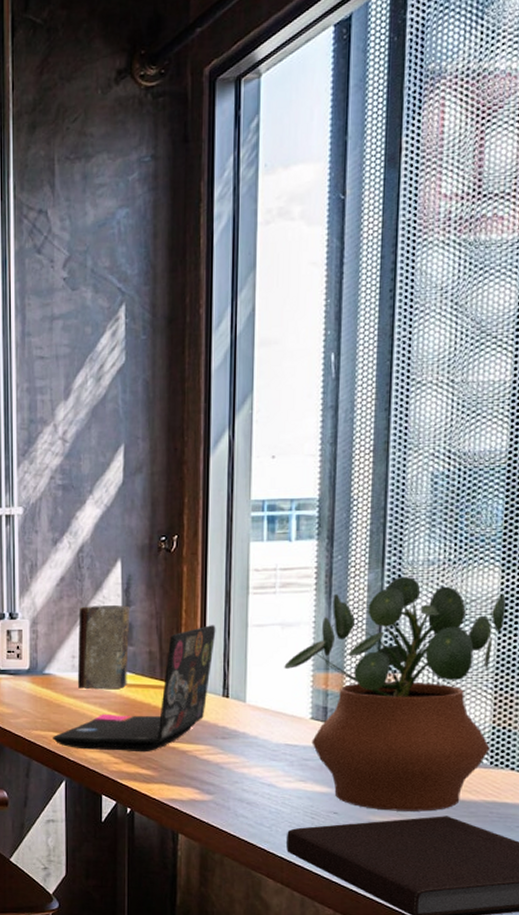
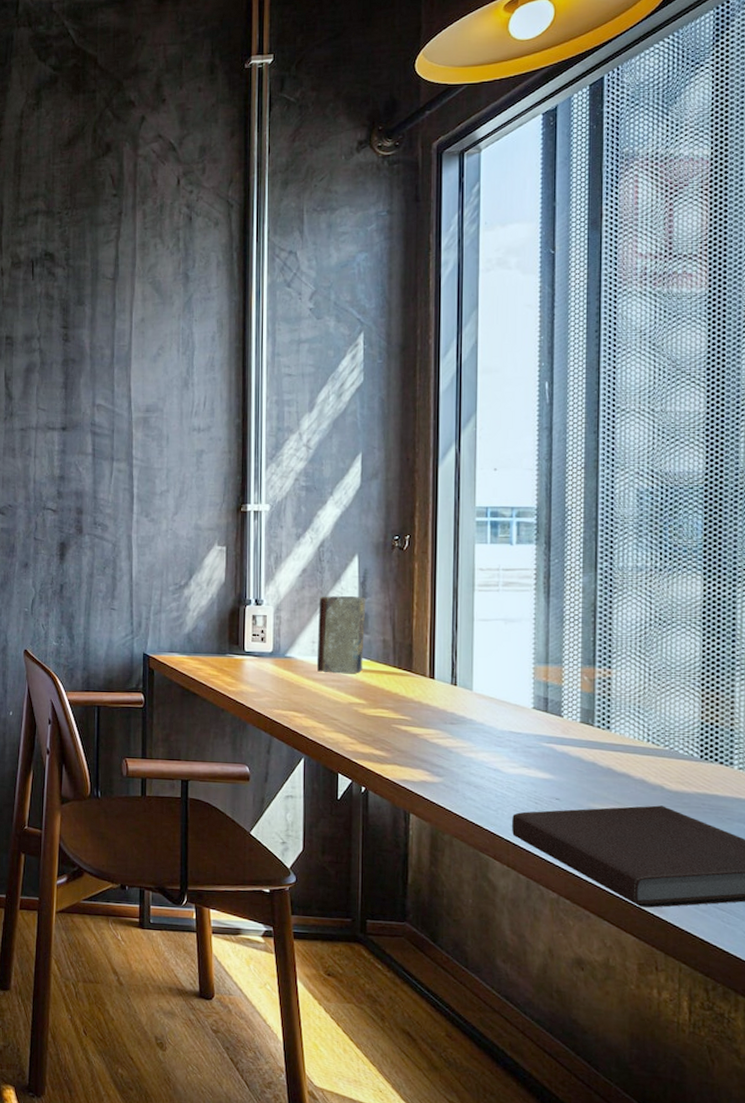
laptop: present [53,625,216,752] -> none [293,618,445,734]
potted plant: present [284,577,506,812] -> none [507,581,708,801]

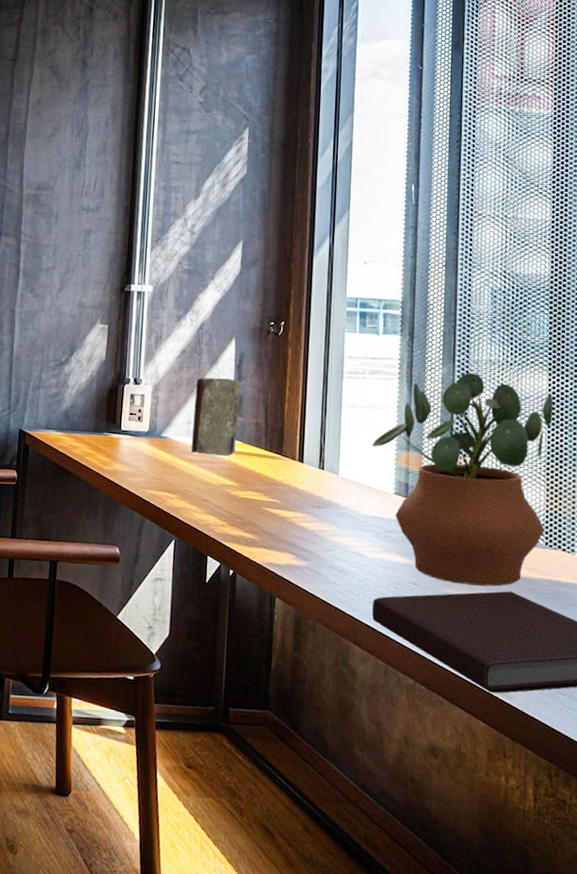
potted plant: none [507,581,708,801] -> present [372,373,553,586]

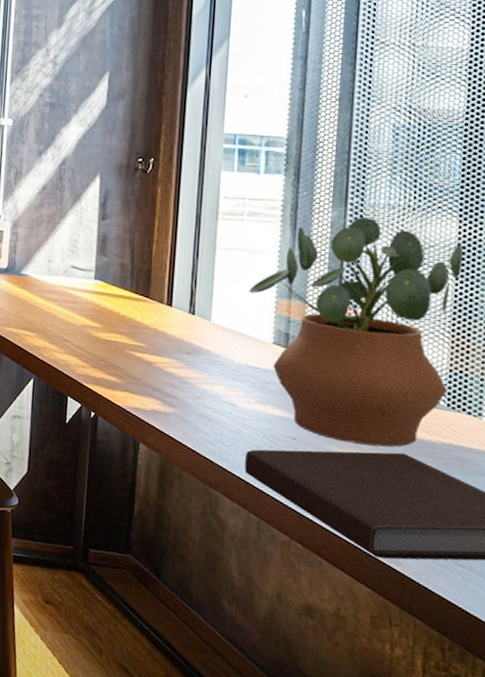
book: present [191,377,242,455] -> none [51,215,106,296]

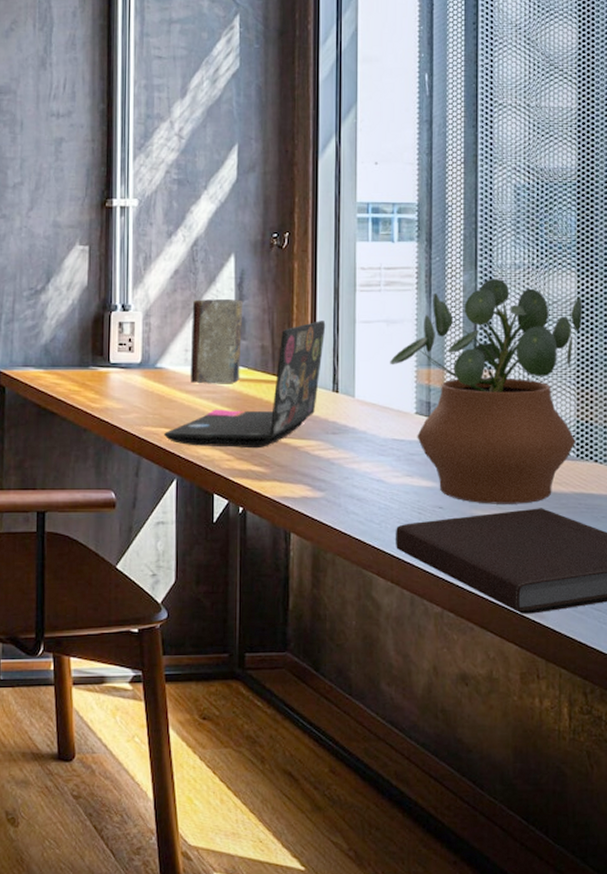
laptop: none [24,244,186,359] -> present [164,321,326,449]
book: none [51,215,106,296] -> present [190,298,243,384]

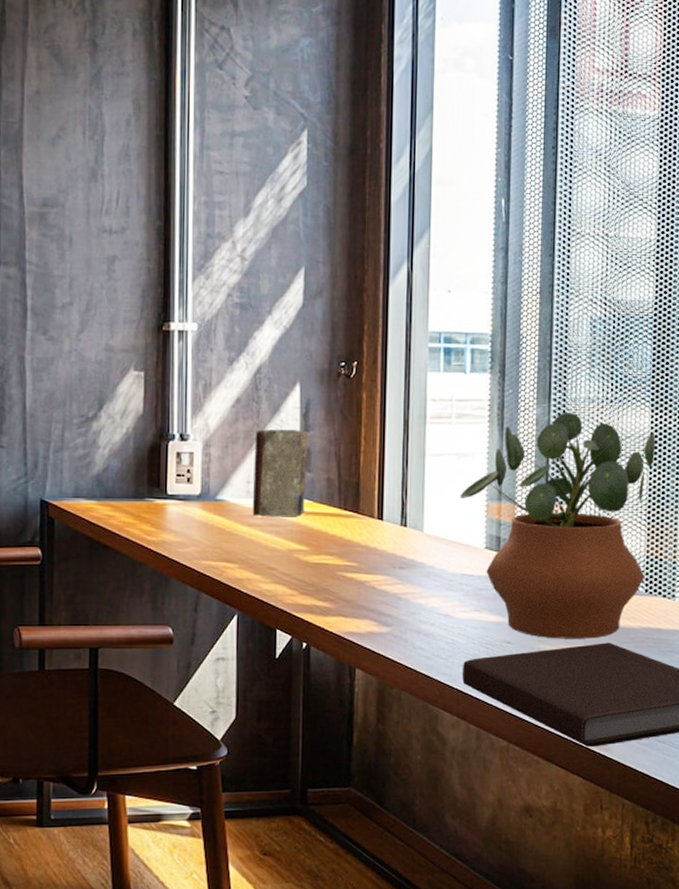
laptop: present [164,321,326,449] -> none [225,453,395,583]

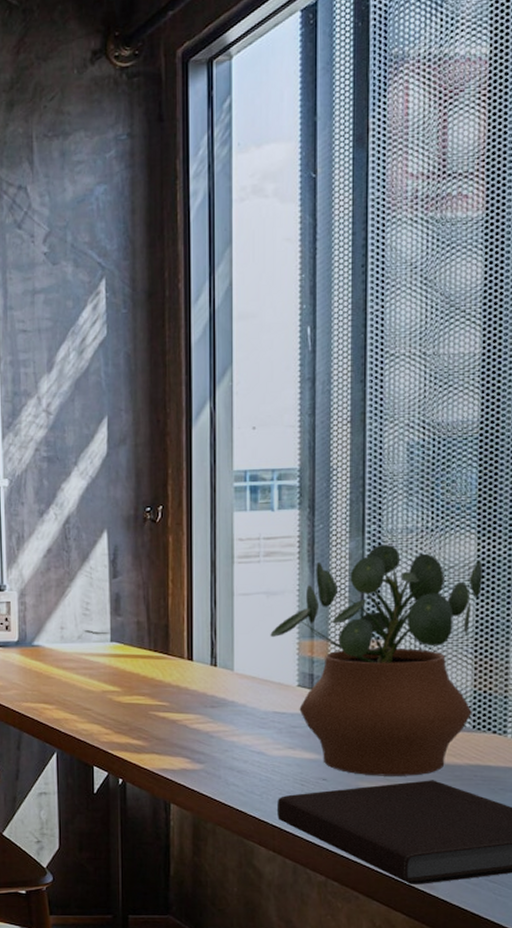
book: present [252,429,309,517] -> none [66,575,118,661]

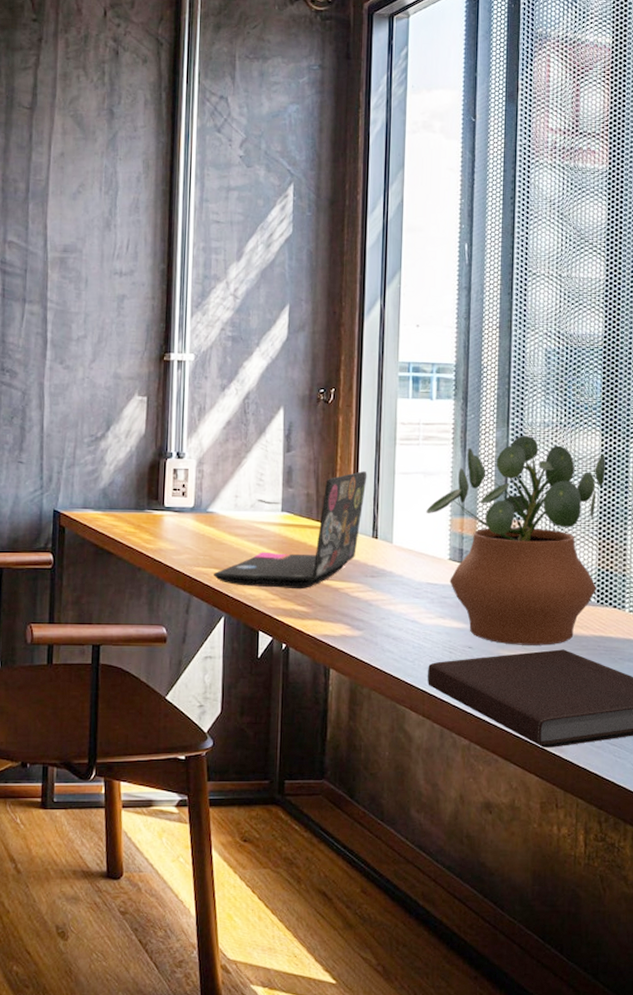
laptop: none [43,594,203,723] -> present [214,471,367,590]

